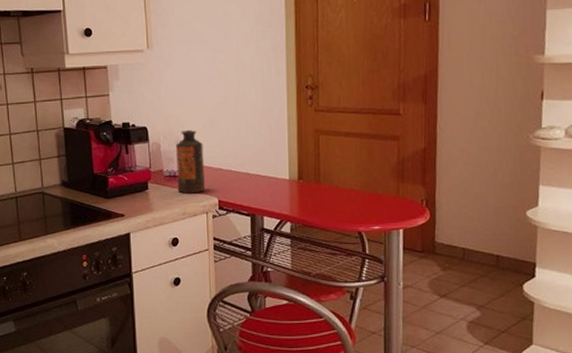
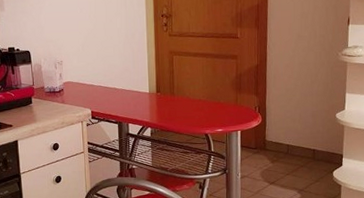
bottle: present [176,129,206,194] -> none [55,52,80,106]

